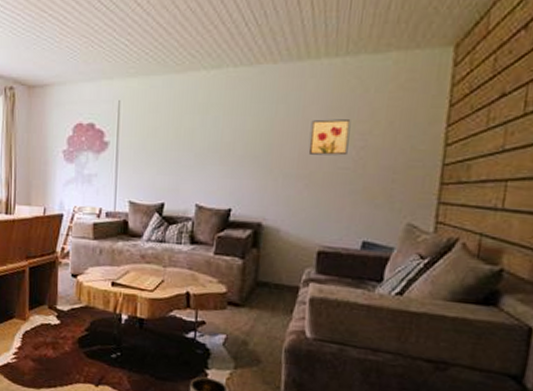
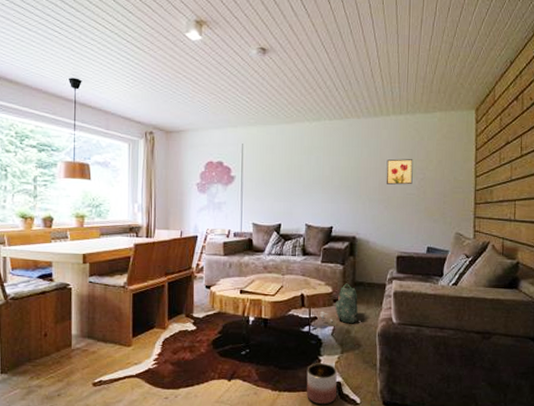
backpack: none [209,282,264,336] -> present [320,283,362,324]

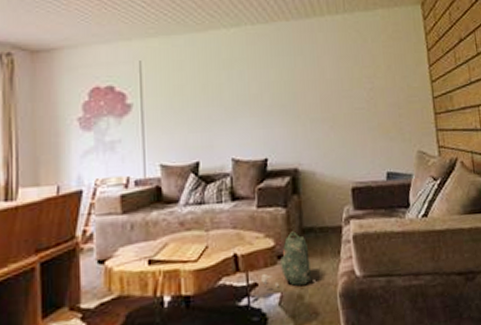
wall art: present [386,159,413,185] -> none [326,66,360,99]

